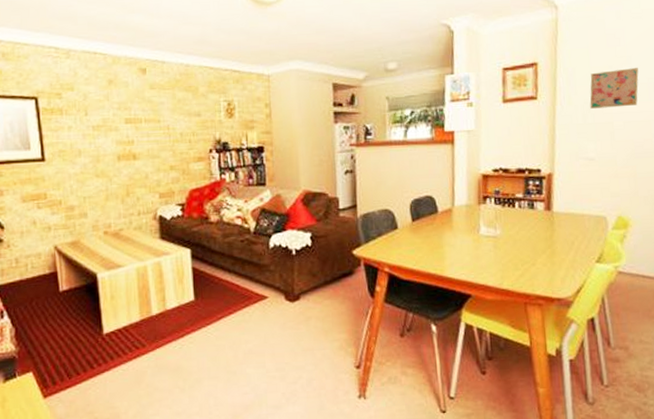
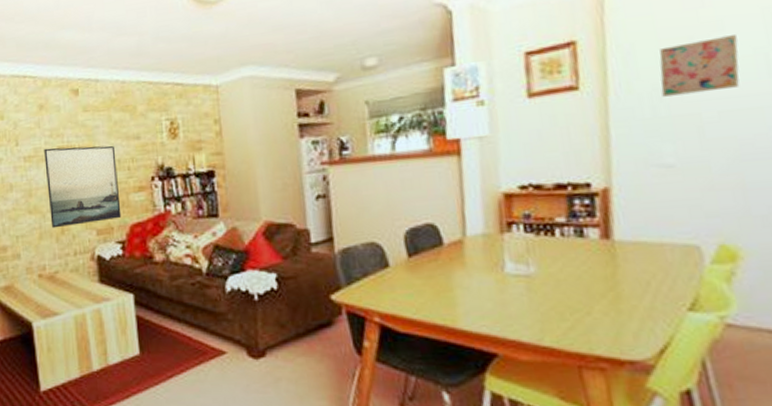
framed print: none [112,119,182,191] -> present [44,145,122,229]

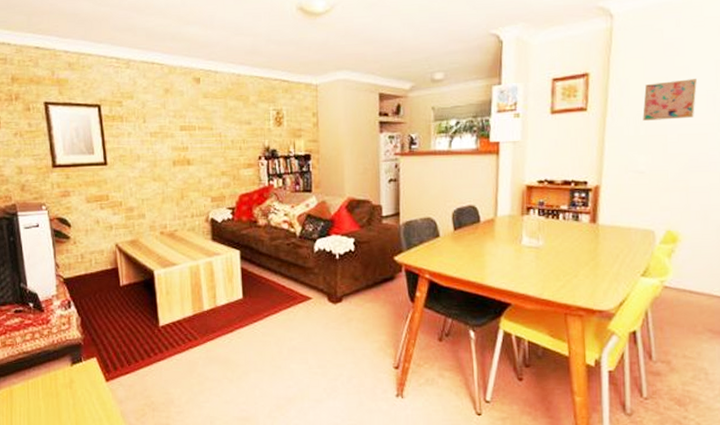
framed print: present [44,145,122,229] -> none [168,126,233,194]

